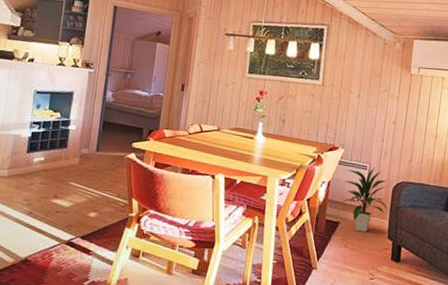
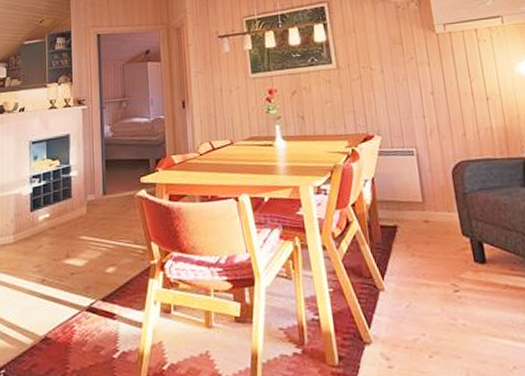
indoor plant: present [342,167,387,232] -> none [388,150,452,233]

